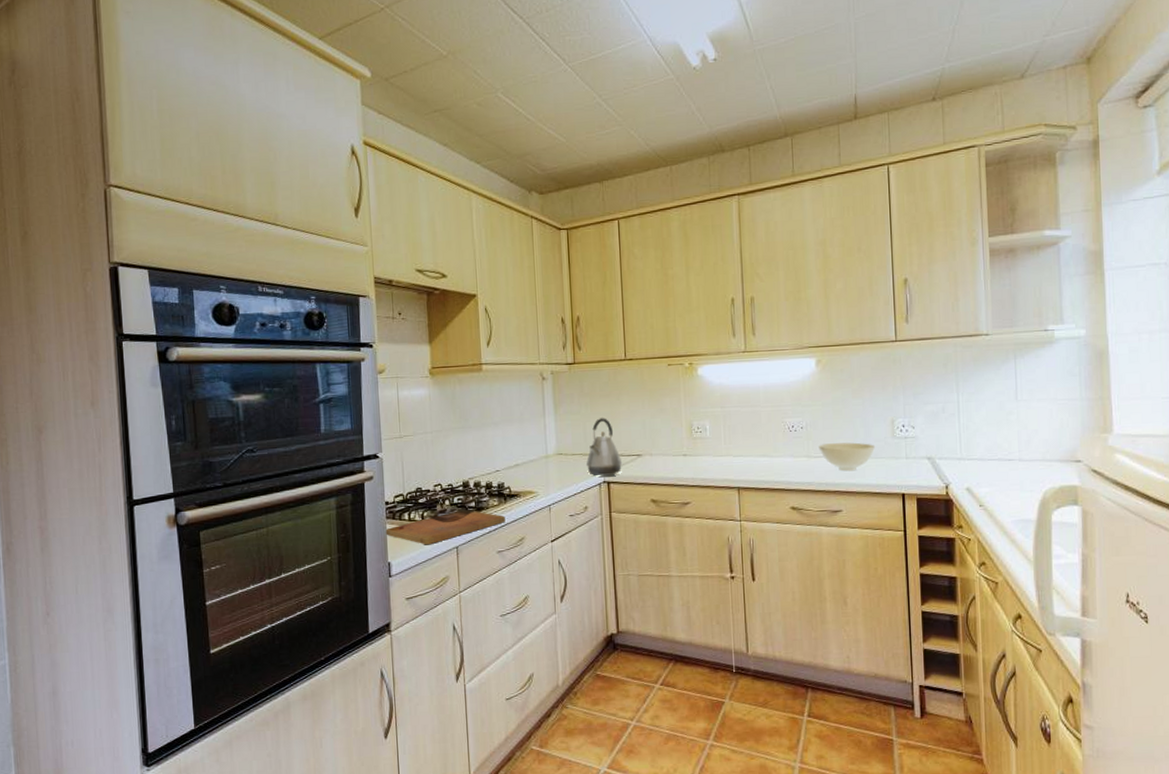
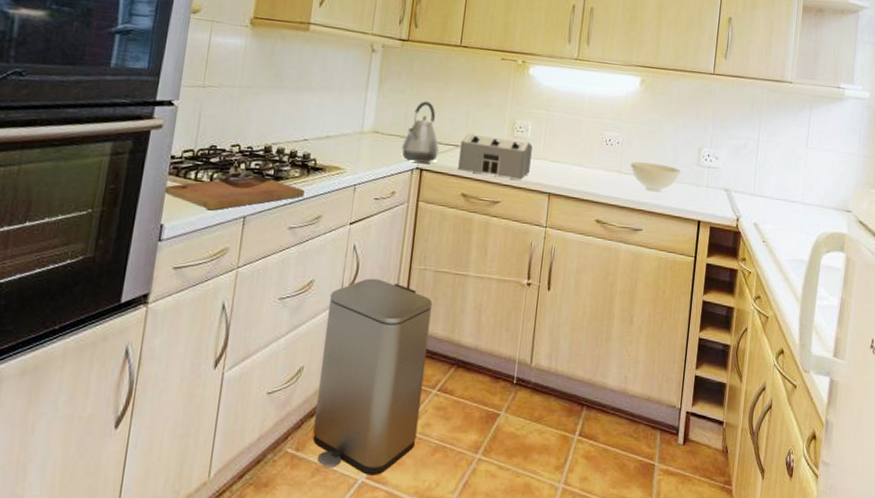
pedal bin: none [545,588,648,765] -> present [312,278,433,475]
toaster: none [641,440,715,480] -> present [458,132,533,181]

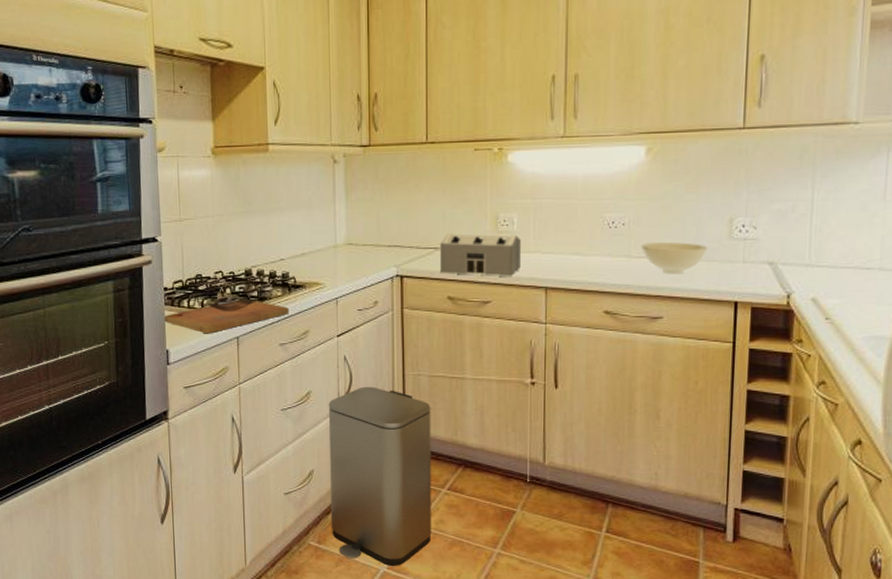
kettle: present [401,101,440,163] -> none [377,206,418,269]

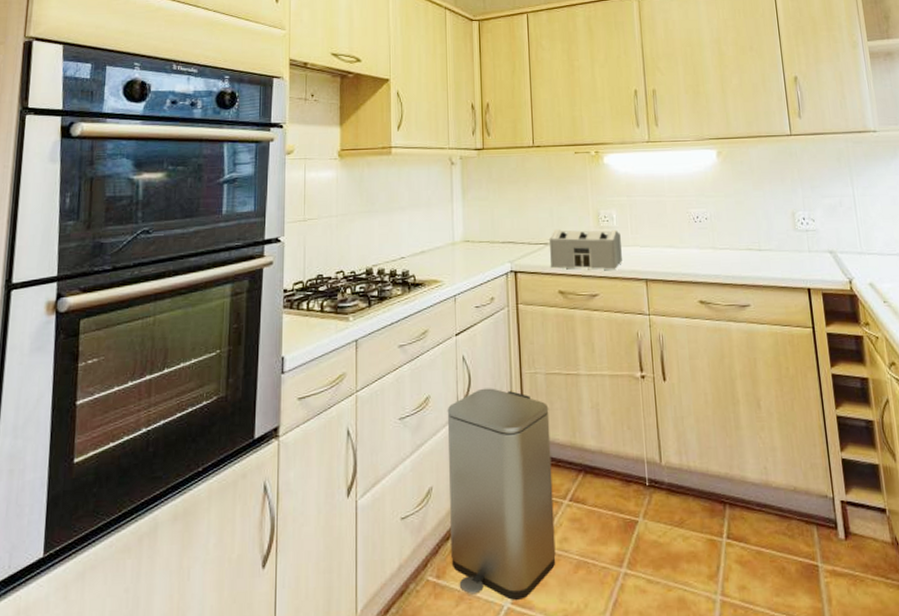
cutting board: present [164,298,289,334] -> none [281,298,409,338]
bowl: present [641,242,708,275] -> none [723,234,779,264]

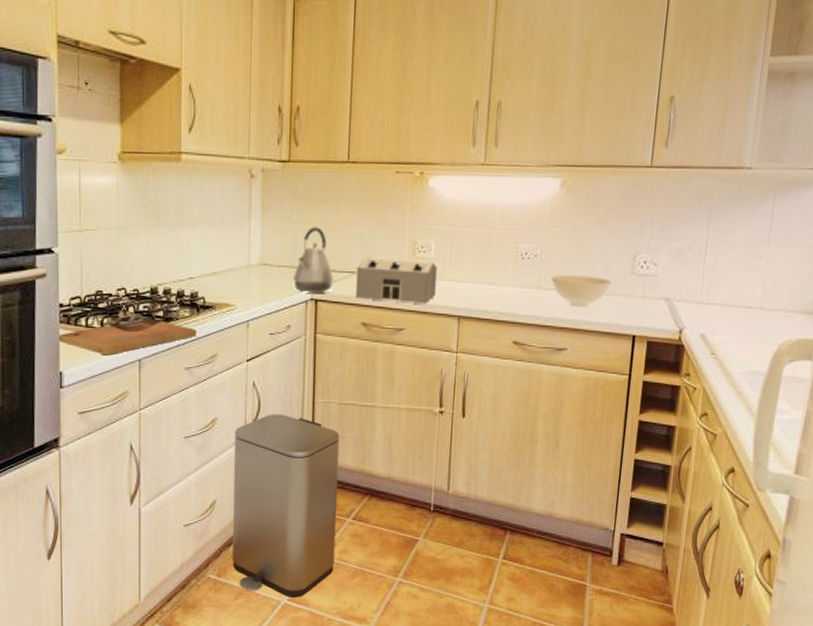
cutting board: none [281,298,409,338] -> present [58,318,197,356]
kettle: none [492,204,530,265] -> present [292,227,334,293]
bowl: none [723,234,779,264] -> present [551,275,612,307]

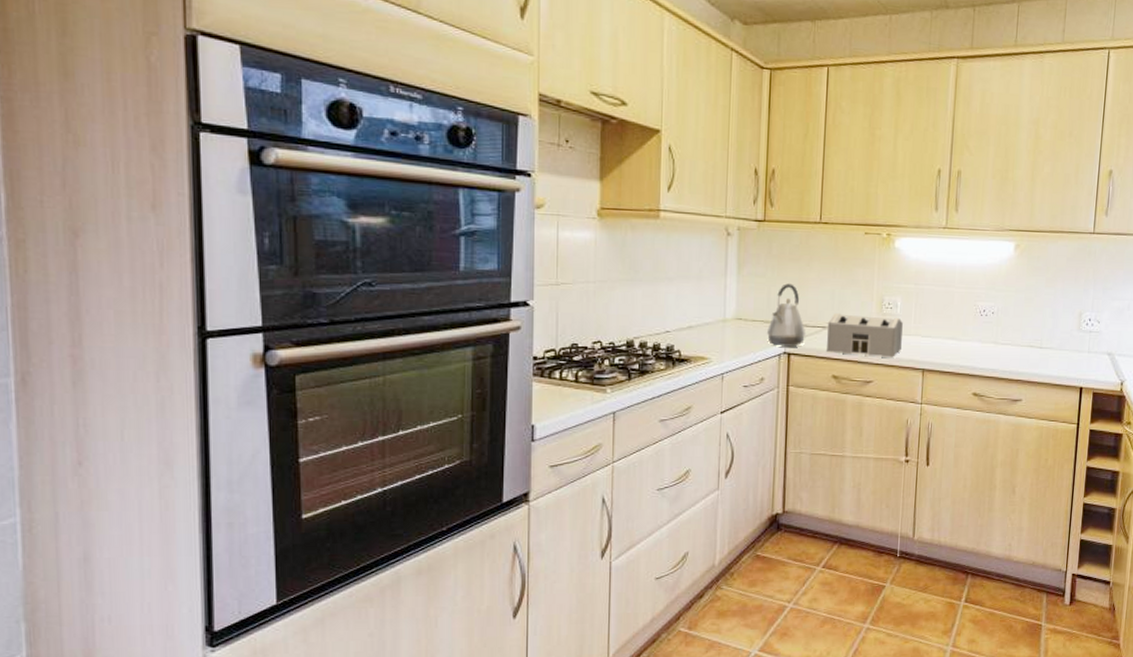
cutting board: present [58,318,197,356] -> none [531,371,672,408]
pedal bin: present [232,414,340,597] -> none [704,465,811,648]
bowl: present [551,275,612,307] -> none [1007,331,1061,361]

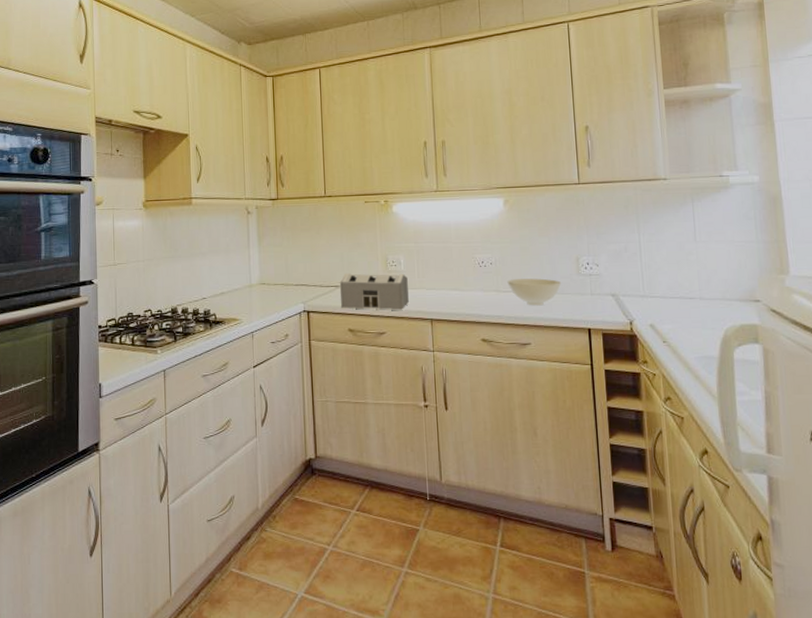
kettle: present [766,283,806,347] -> none [287,250,322,306]
bowl: none [1007,331,1061,361] -> present [507,278,562,306]

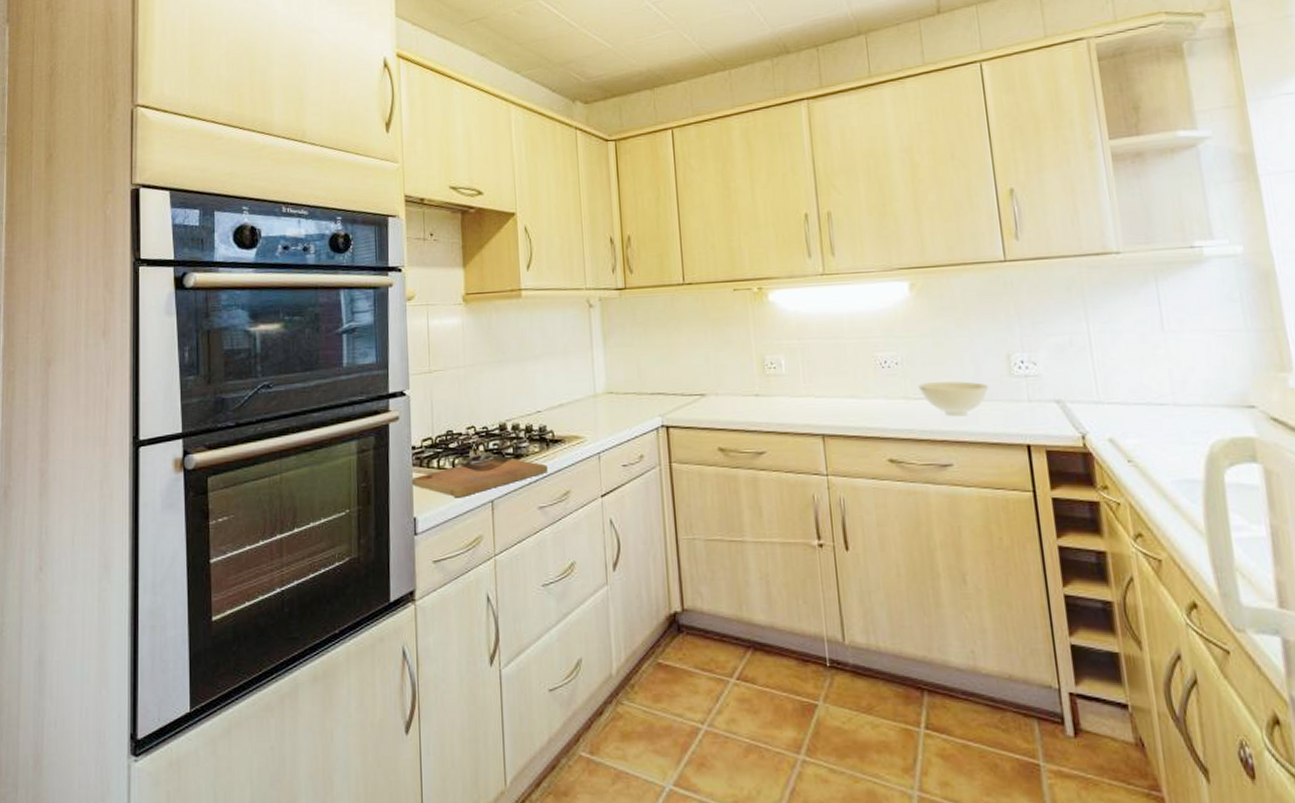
cutting board: none [98,334,210,368] -> present [411,456,548,498]
toaster: present [339,272,409,311] -> none [705,377,793,425]

